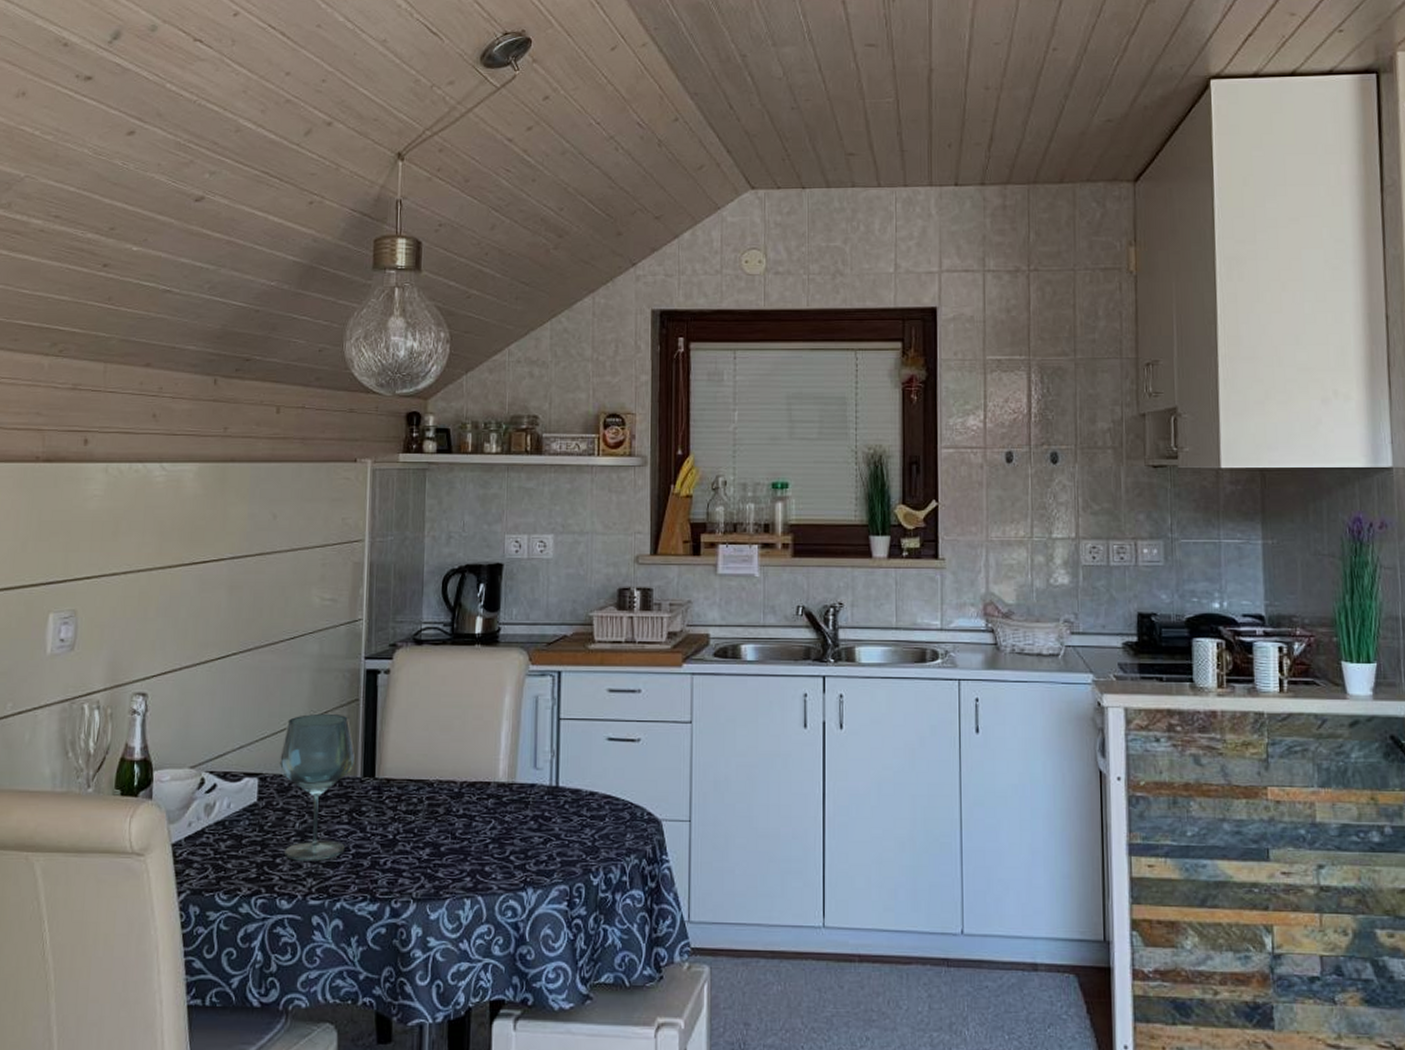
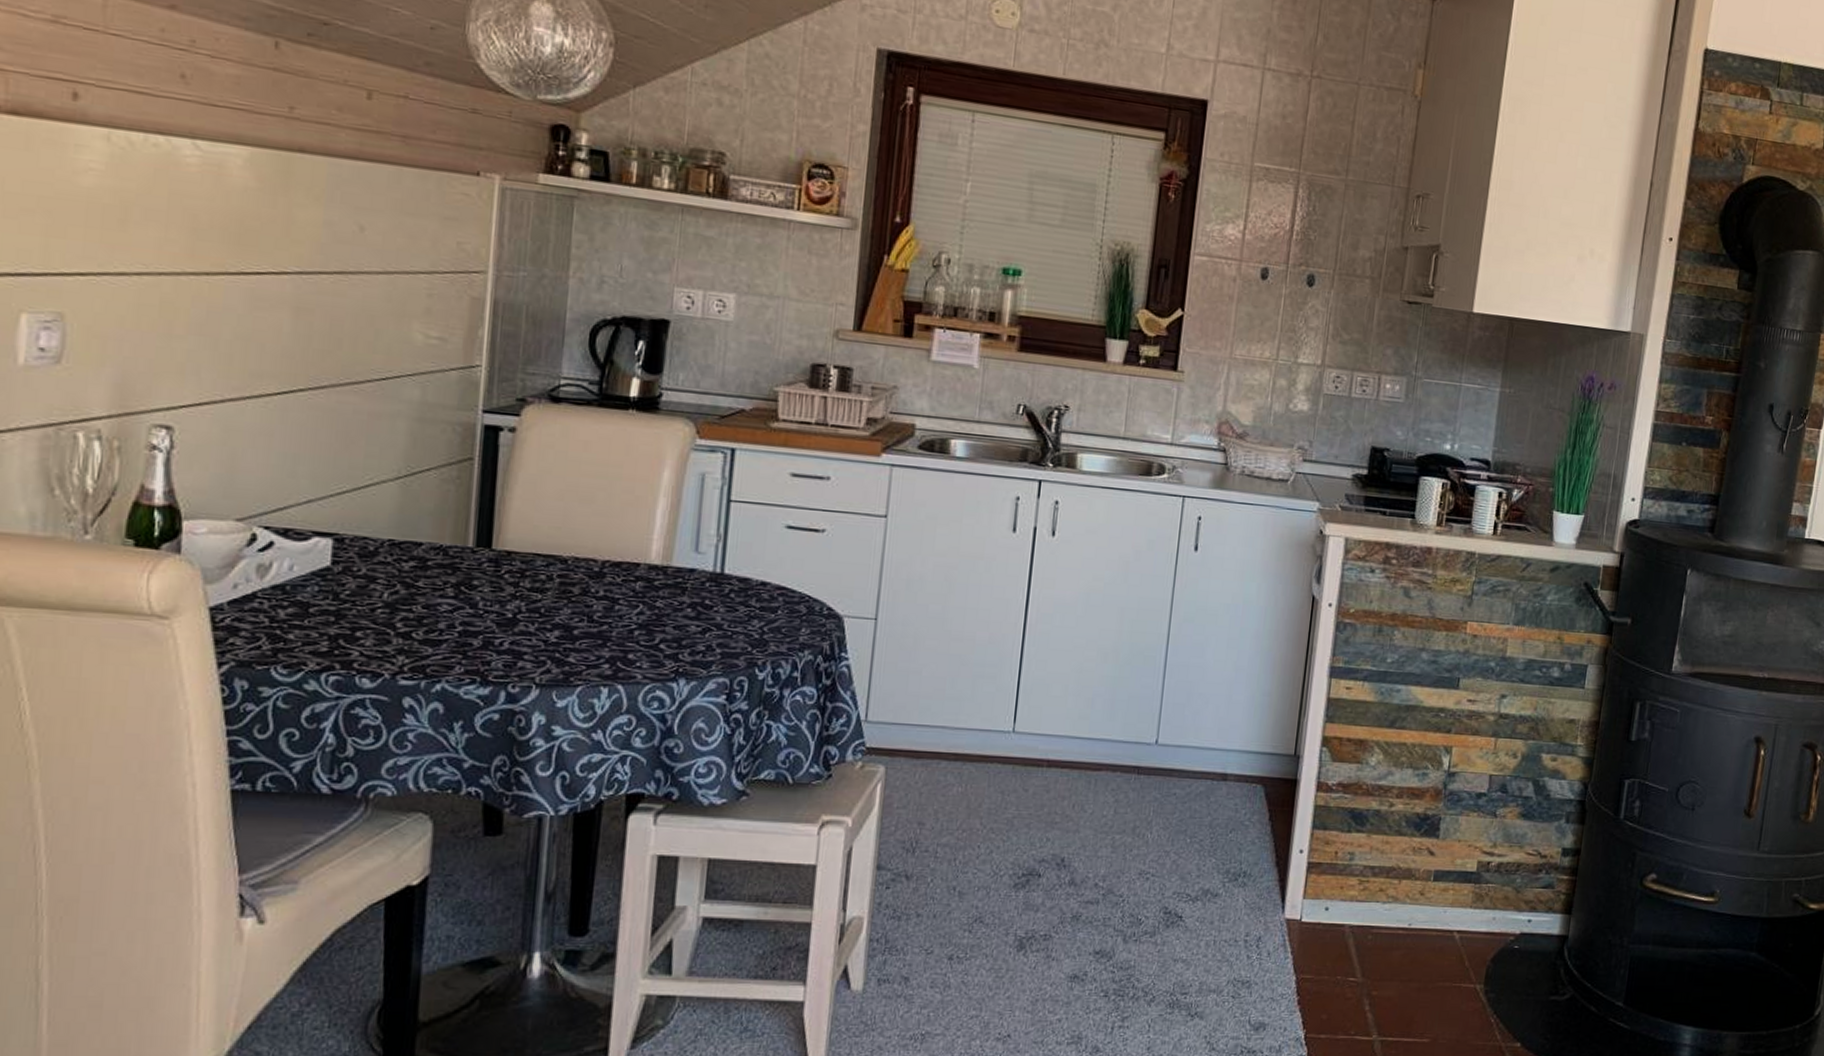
wine glass: present [278,713,356,861] -> none [361,470,467,637]

